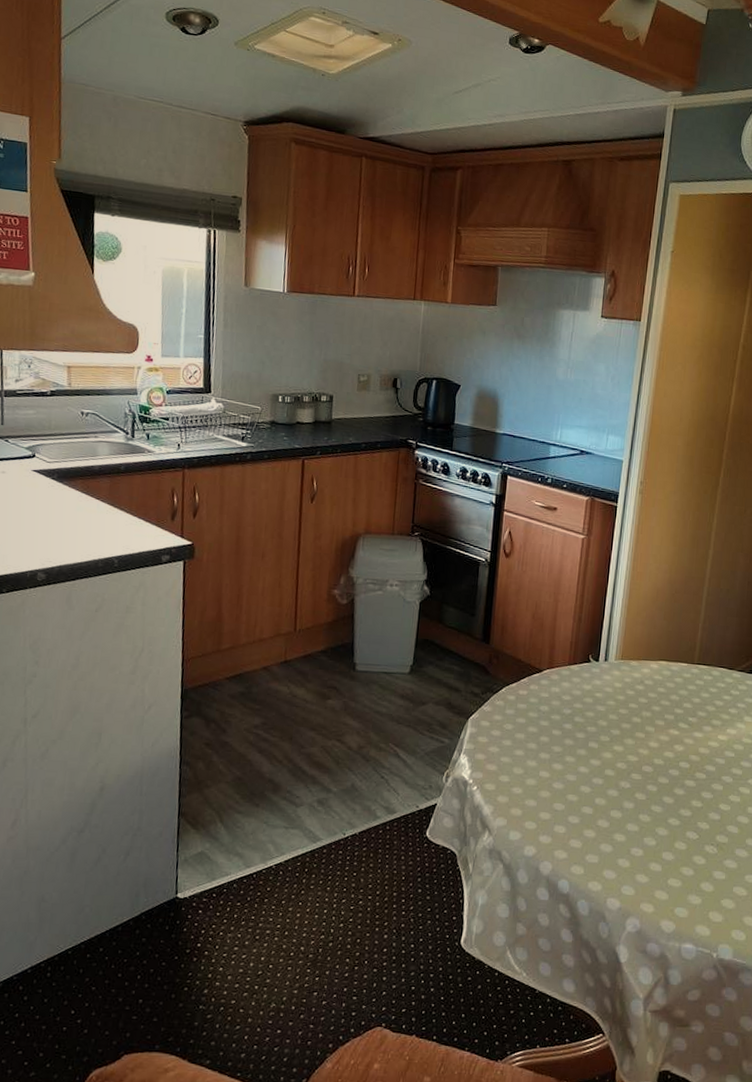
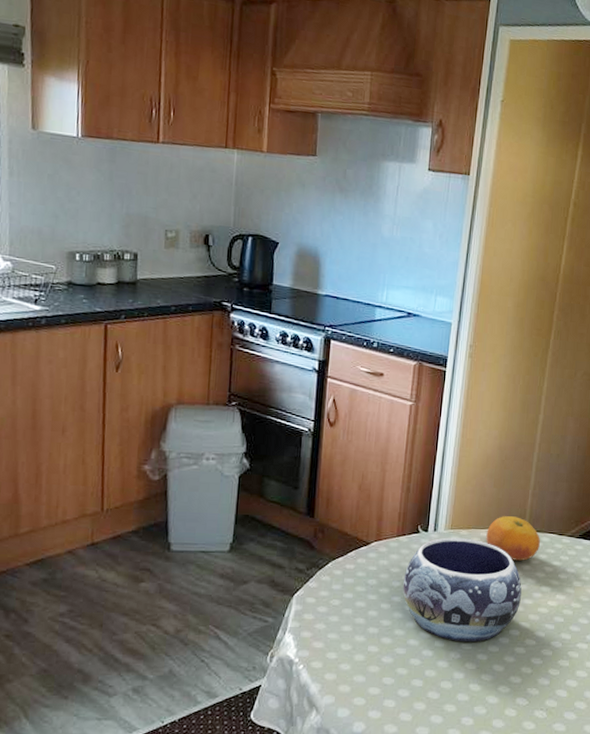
decorative bowl: none [573,667,692,773] -> present [402,537,522,643]
fruit: none [656,648,710,694] -> present [486,516,540,561]

